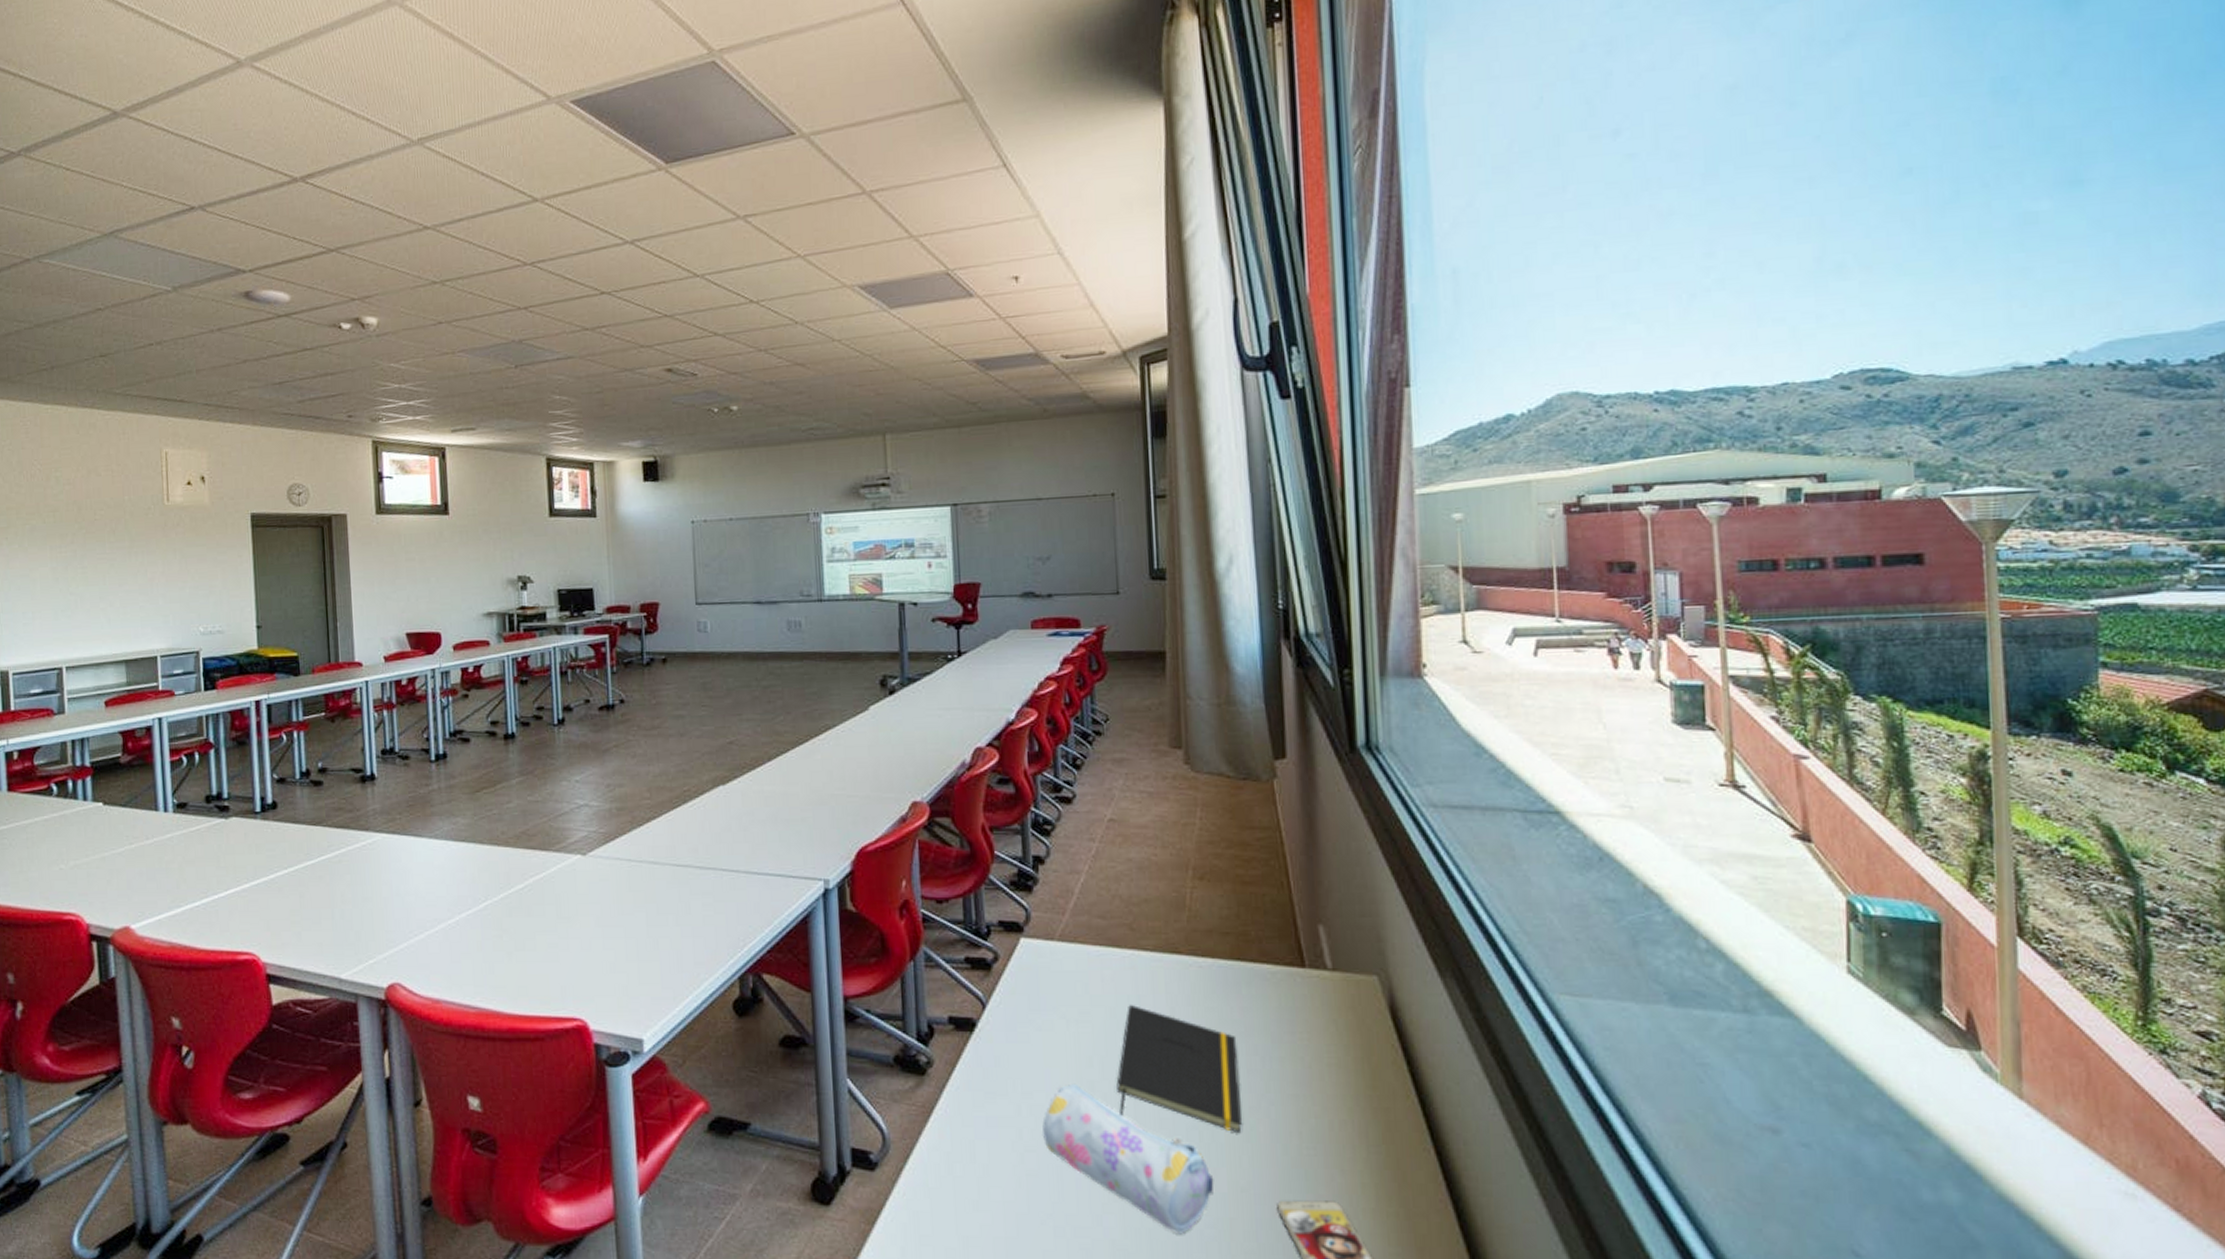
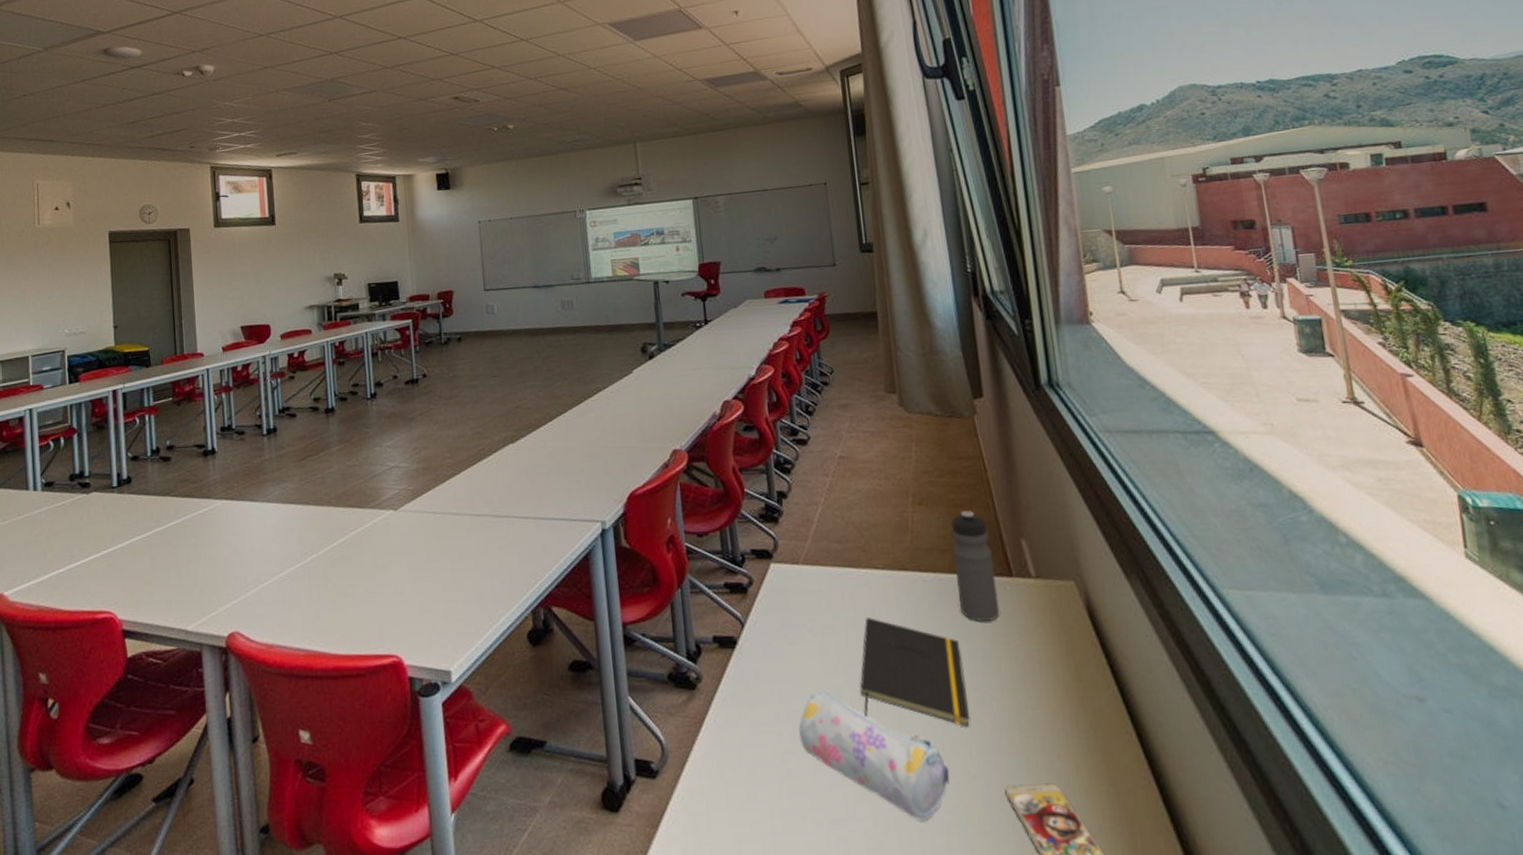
water bottle: none [1237,889,1287,1017] -> present [951,511,1000,622]

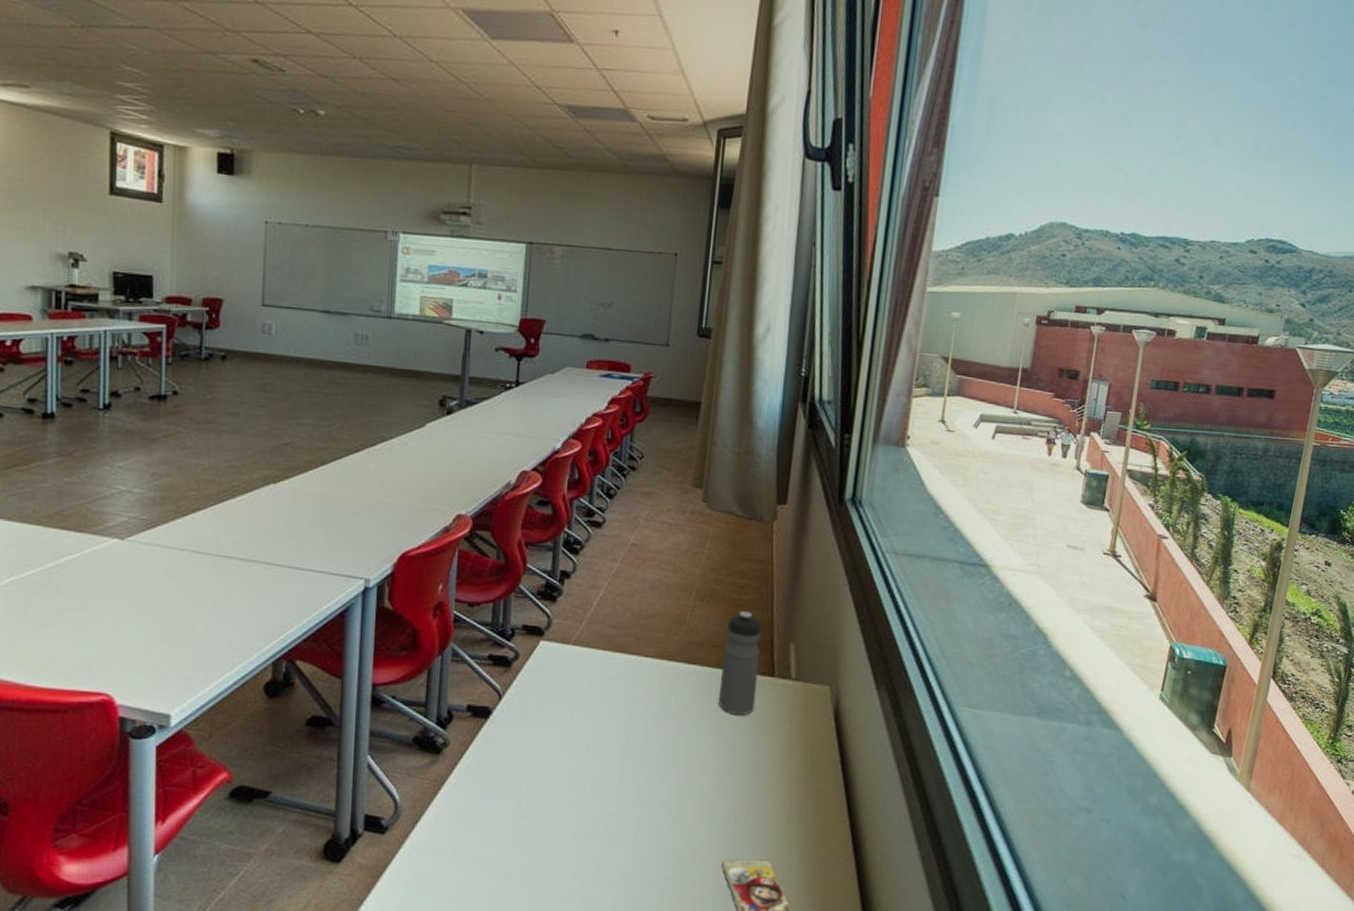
pencil case: present [799,690,950,822] -> none [538,764,676,886]
notepad: present [860,616,969,727] -> none [606,700,711,807]

